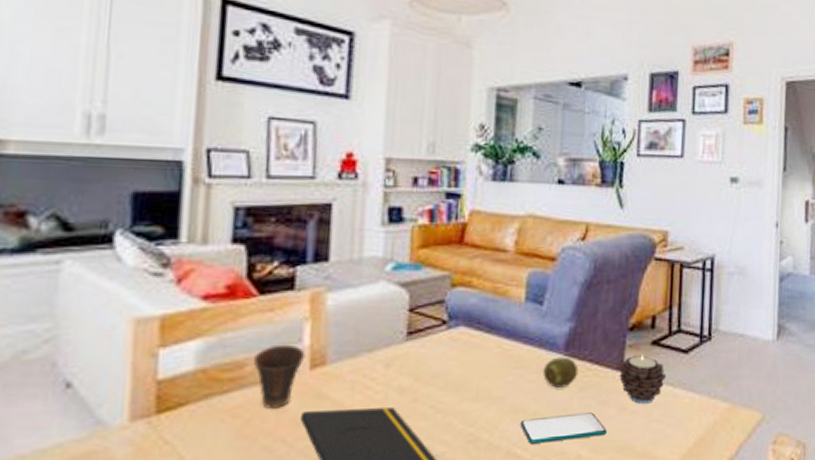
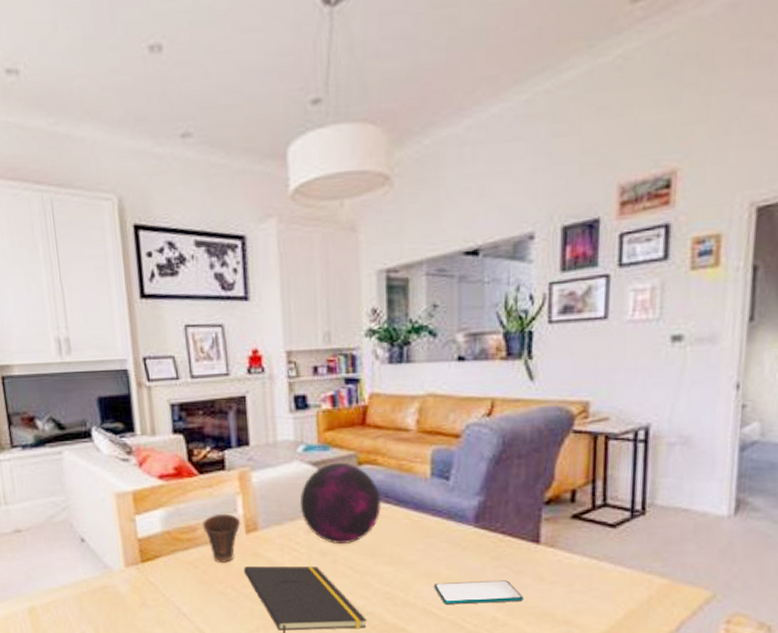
decorative orb: none [380,284,473,378] -> present [299,462,381,543]
fruit: present [543,357,579,388] -> none [453,528,490,556]
candle: present [618,354,667,404] -> none [534,527,590,575]

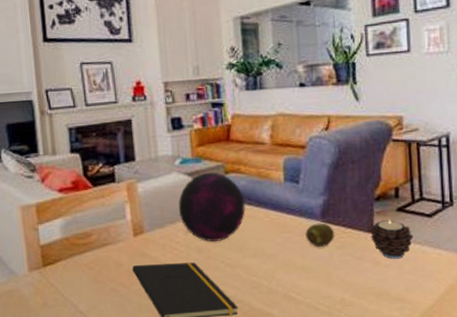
cup: present [203,513,241,563] -> none [97,220,129,263]
smartphone: present [433,580,523,605] -> none [291,266,365,290]
fruit: none [453,528,490,556] -> present [305,223,335,247]
candle: none [534,527,590,575] -> present [369,219,414,259]

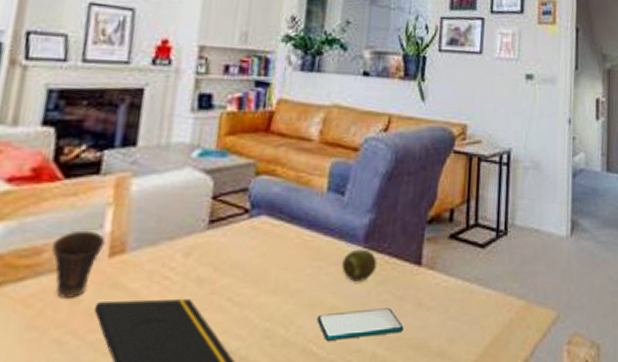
cup: none [97,220,129,263] -> present [52,230,106,298]
decorative orb: present [178,172,246,242] -> none [182,171,275,269]
smartphone: none [291,266,365,290] -> present [316,308,404,341]
candle: present [369,219,414,259] -> none [416,248,464,300]

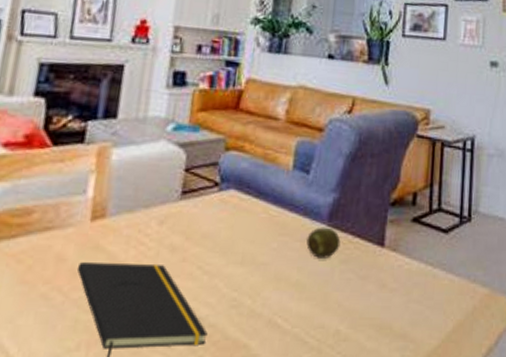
cup: present [52,230,106,298] -> none [41,194,88,257]
smartphone: present [316,308,404,341] -> none [282,286,366,315]

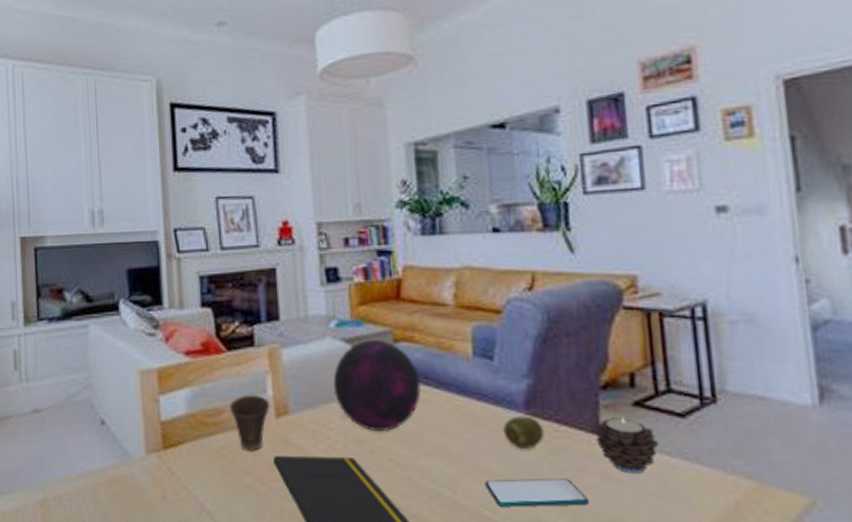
cup: none [41,194,88,257] -> present [230,394,271,451]
decorative orb: none [156,145,243,238] -> present [333,339,421,431]
smartphone: none [282,286,366,315] -> present [484,478,589,507]
candle: none [379,231,427,282] -> present [593,416,659,474]

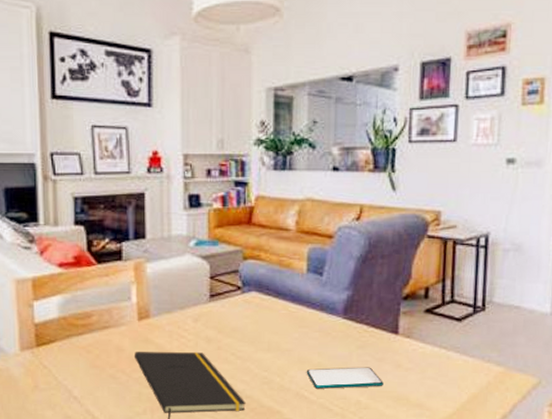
cup: present [230,394,271,451] -> none [98,301,134,348]
decorative orb: present [333,339,421,431] -> none [189,257,262,331]
fruit: present [503,415,545,449] -> none [325,319,356,345]
candle: present [593,416,659,474] -> none [393,320,440,363]

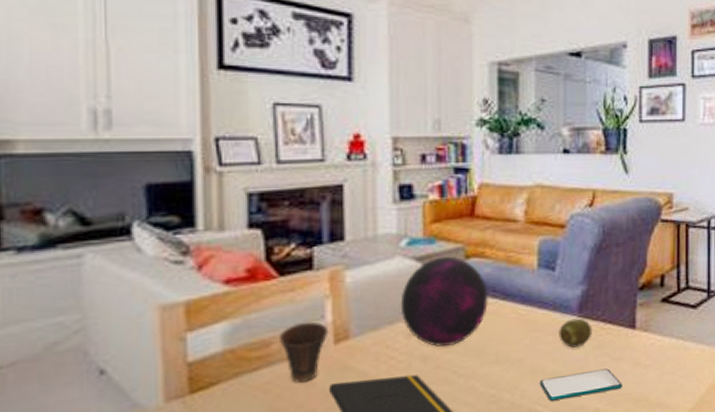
cup: none [98,301,134,348] -> present [280,321,329,383]
decorative orb: none [189,257,262,331] -> present [400,256,488,347]
fruit: none [325,319,356,345] -> present [559,318,593,348]

